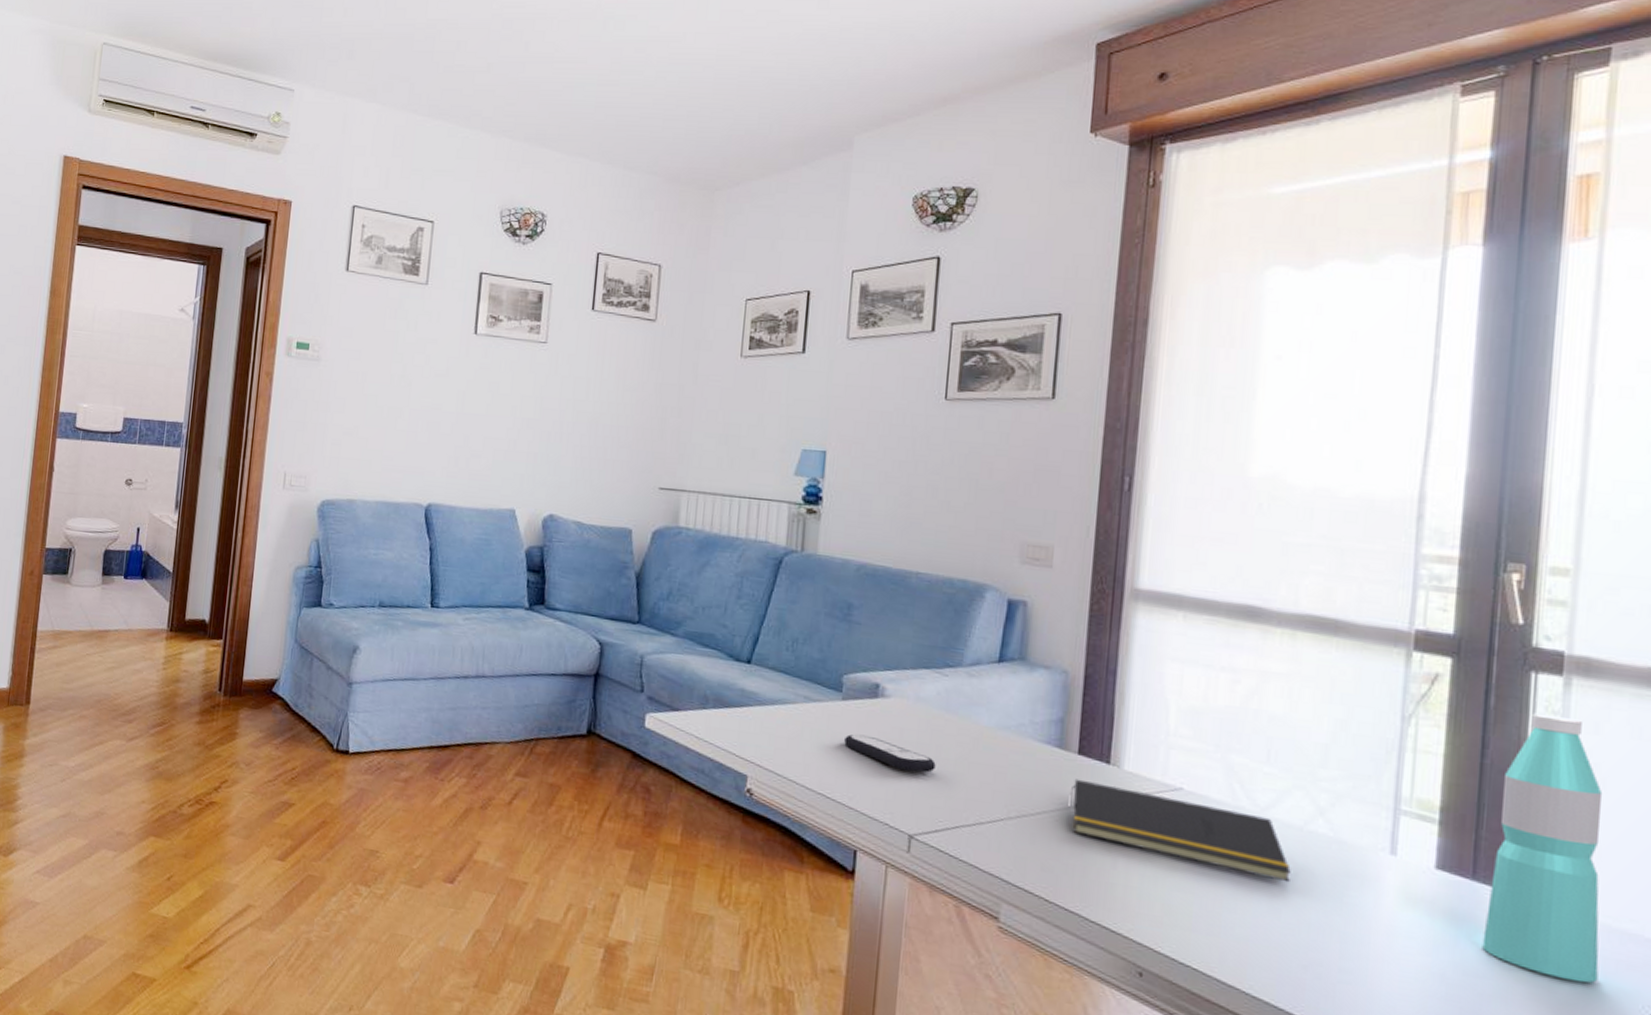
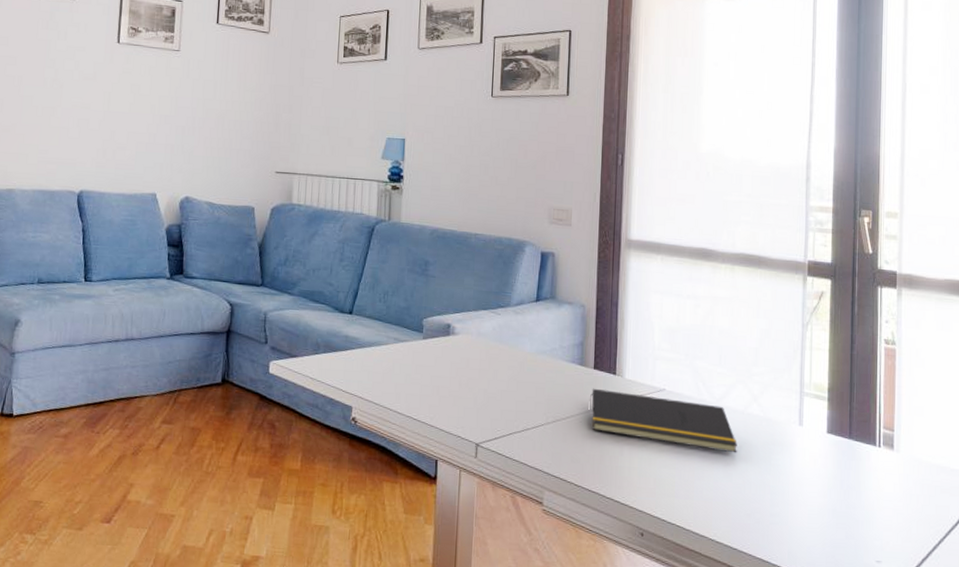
remote control: present [844,734,936,773] -> none [426,366,494,393]
water bottle: present [1482,713,1603,983] -> none [857,316,925,504]

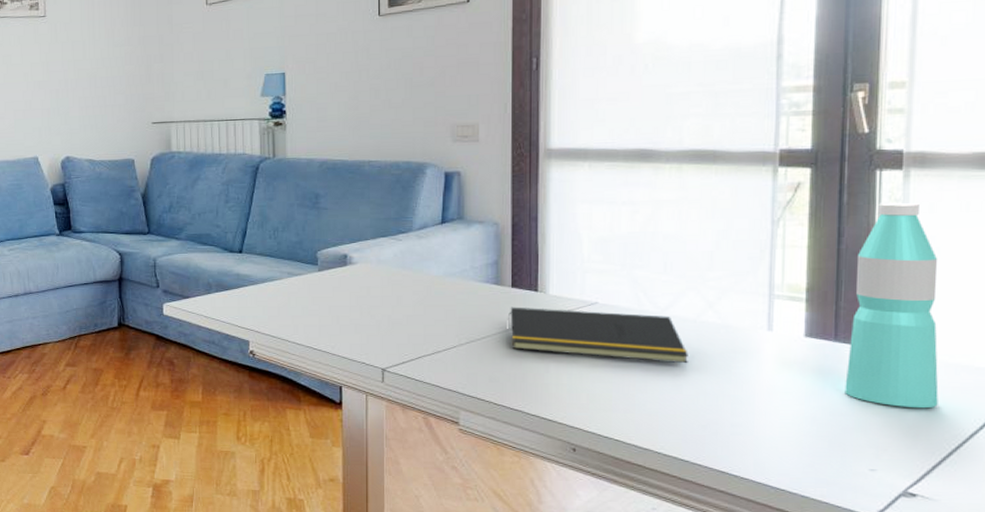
water bottle: none [857,316,925,504] -> present [844,202,939,407]

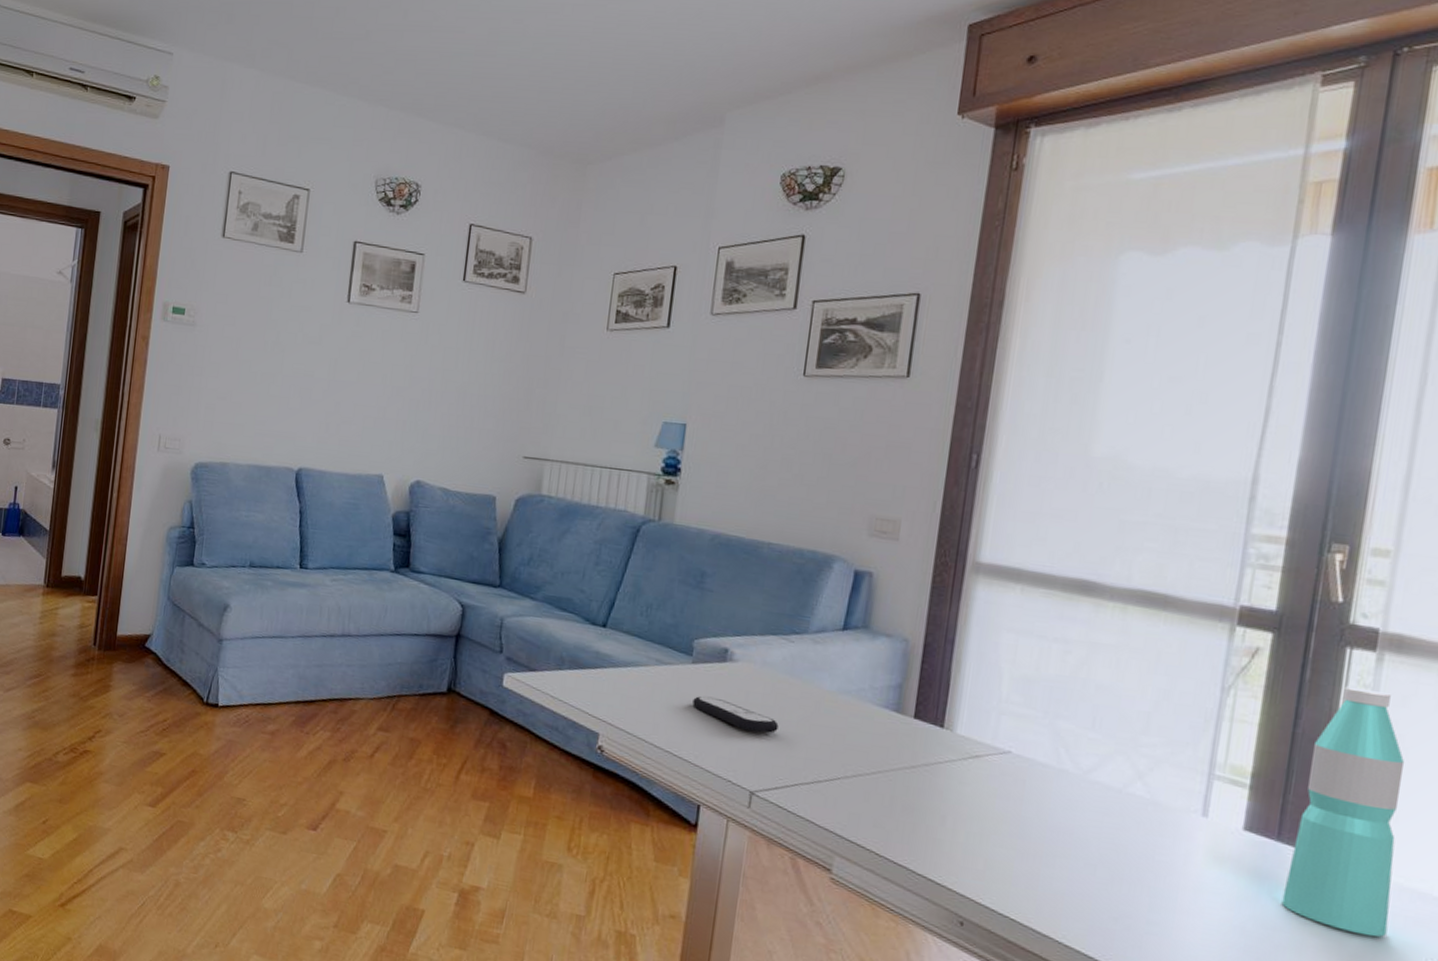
remote control: none [324,296,398,320] -> present [692,696,779,734]
notepad: present [507,307,688,364] -> none [904,741,1108,841]

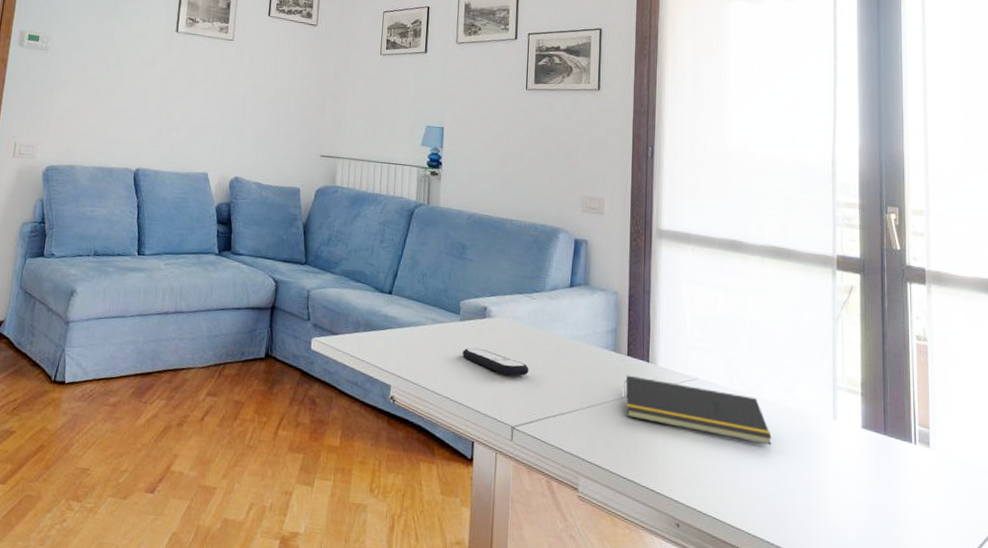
notepad: none [904,741,1108,841] -> present [623,375,772,446]
water bottle: present [1281,686,1405,937] -> none [894,312,964,505]

